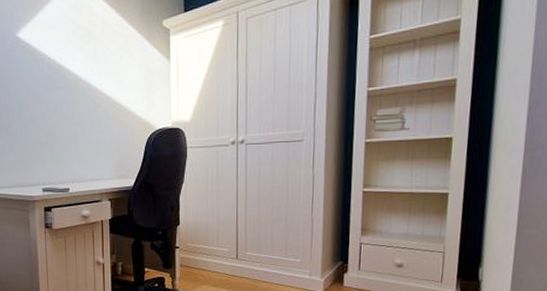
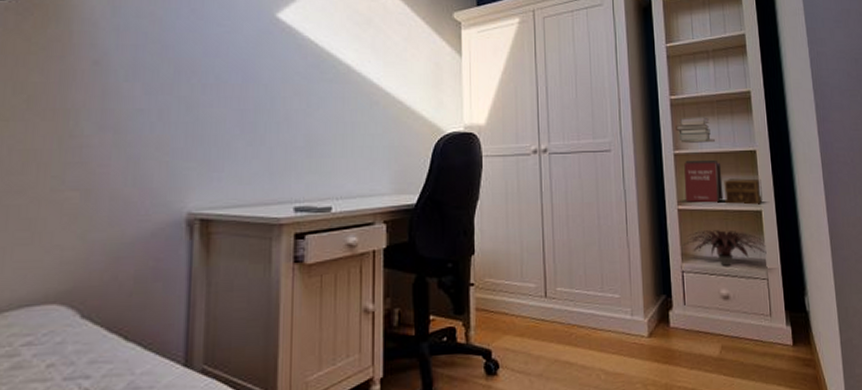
plant: none [363,210,448,240] -> present [682,230,767,266]
books: none [371,148,413,186] -> present [684,161,724,203]
decorative box: none [411,163,453,188] -> present [724,178,763,205]

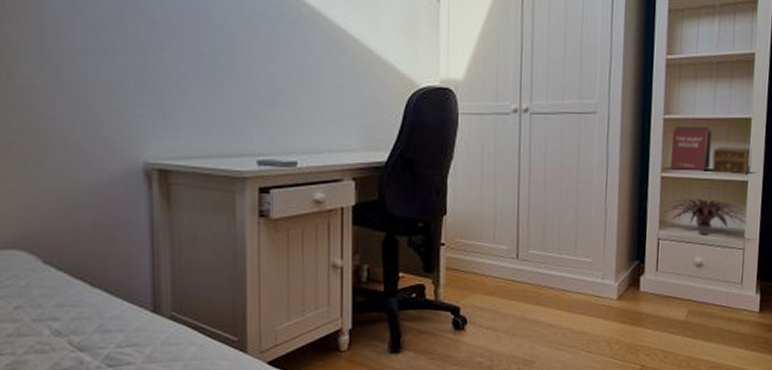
books: present [676,117,716,143] -> none [669,79,710,108]

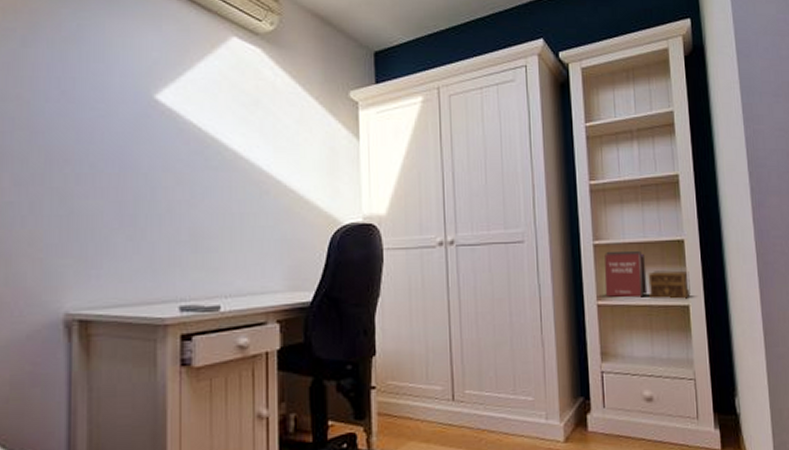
plant: present [661,199,747,235] -> none [602,327,694,366]

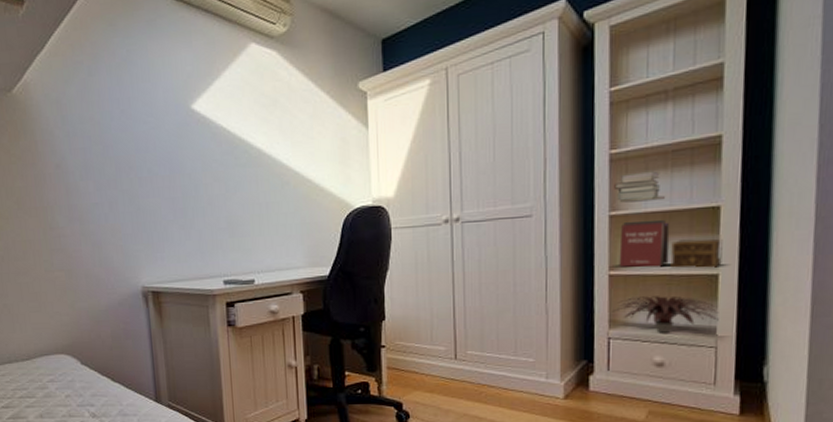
books: none [595,203,640,232] -> present [614,171,666,203]
plant: none [602,327,694,366] -> present [611,296,719,333]

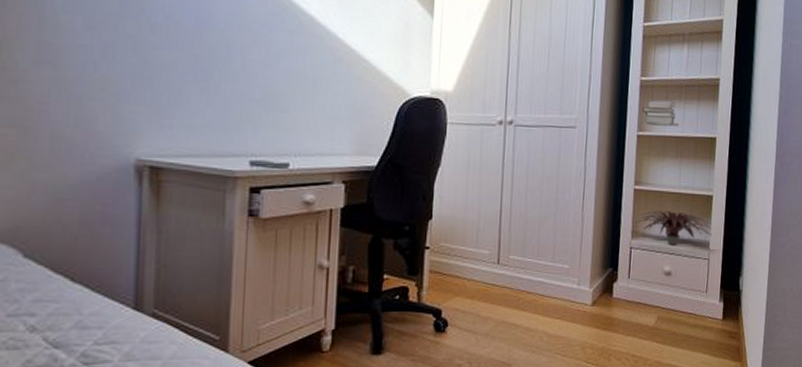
books: present [619,220,670,268] -> none [642,143,681,185]
decorative box: present [670,238,723,269] -> none [680,163,717,190]

